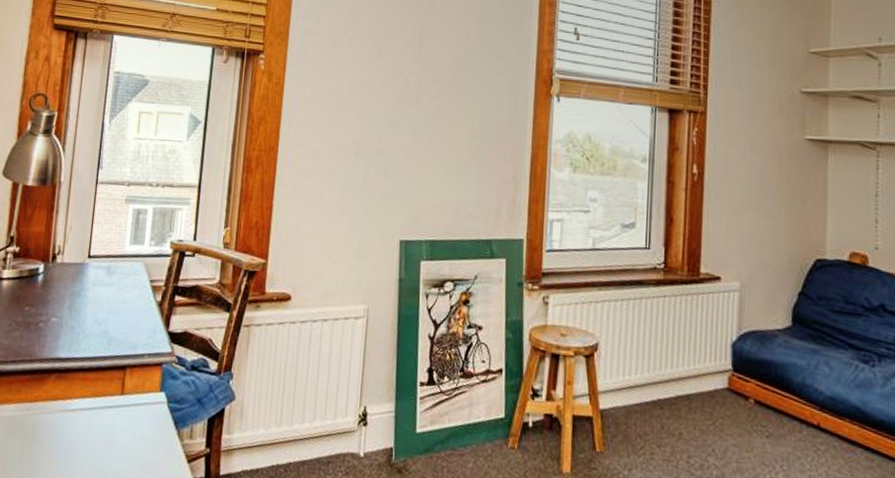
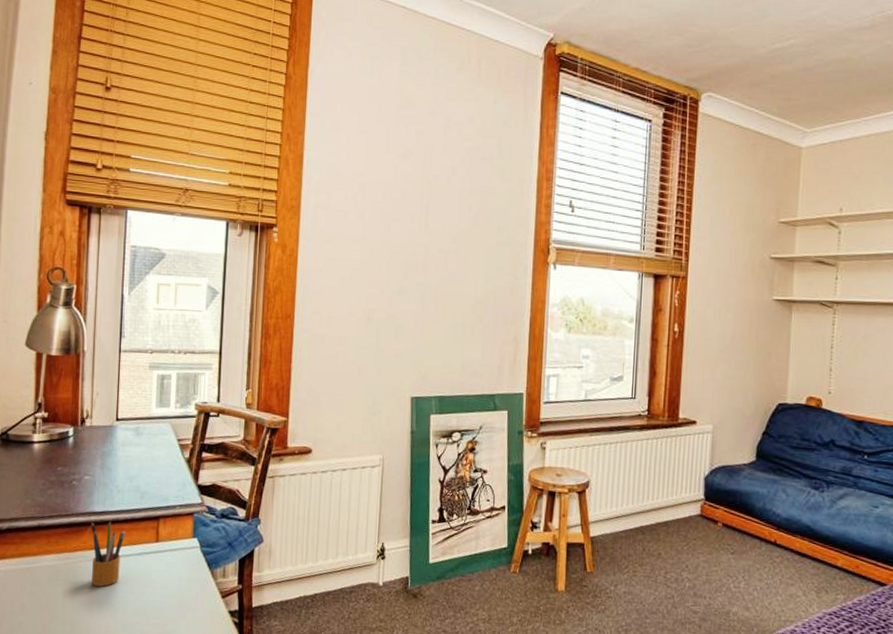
pencil box: none [51,368,91,443] -> present [91,521,126,587]

